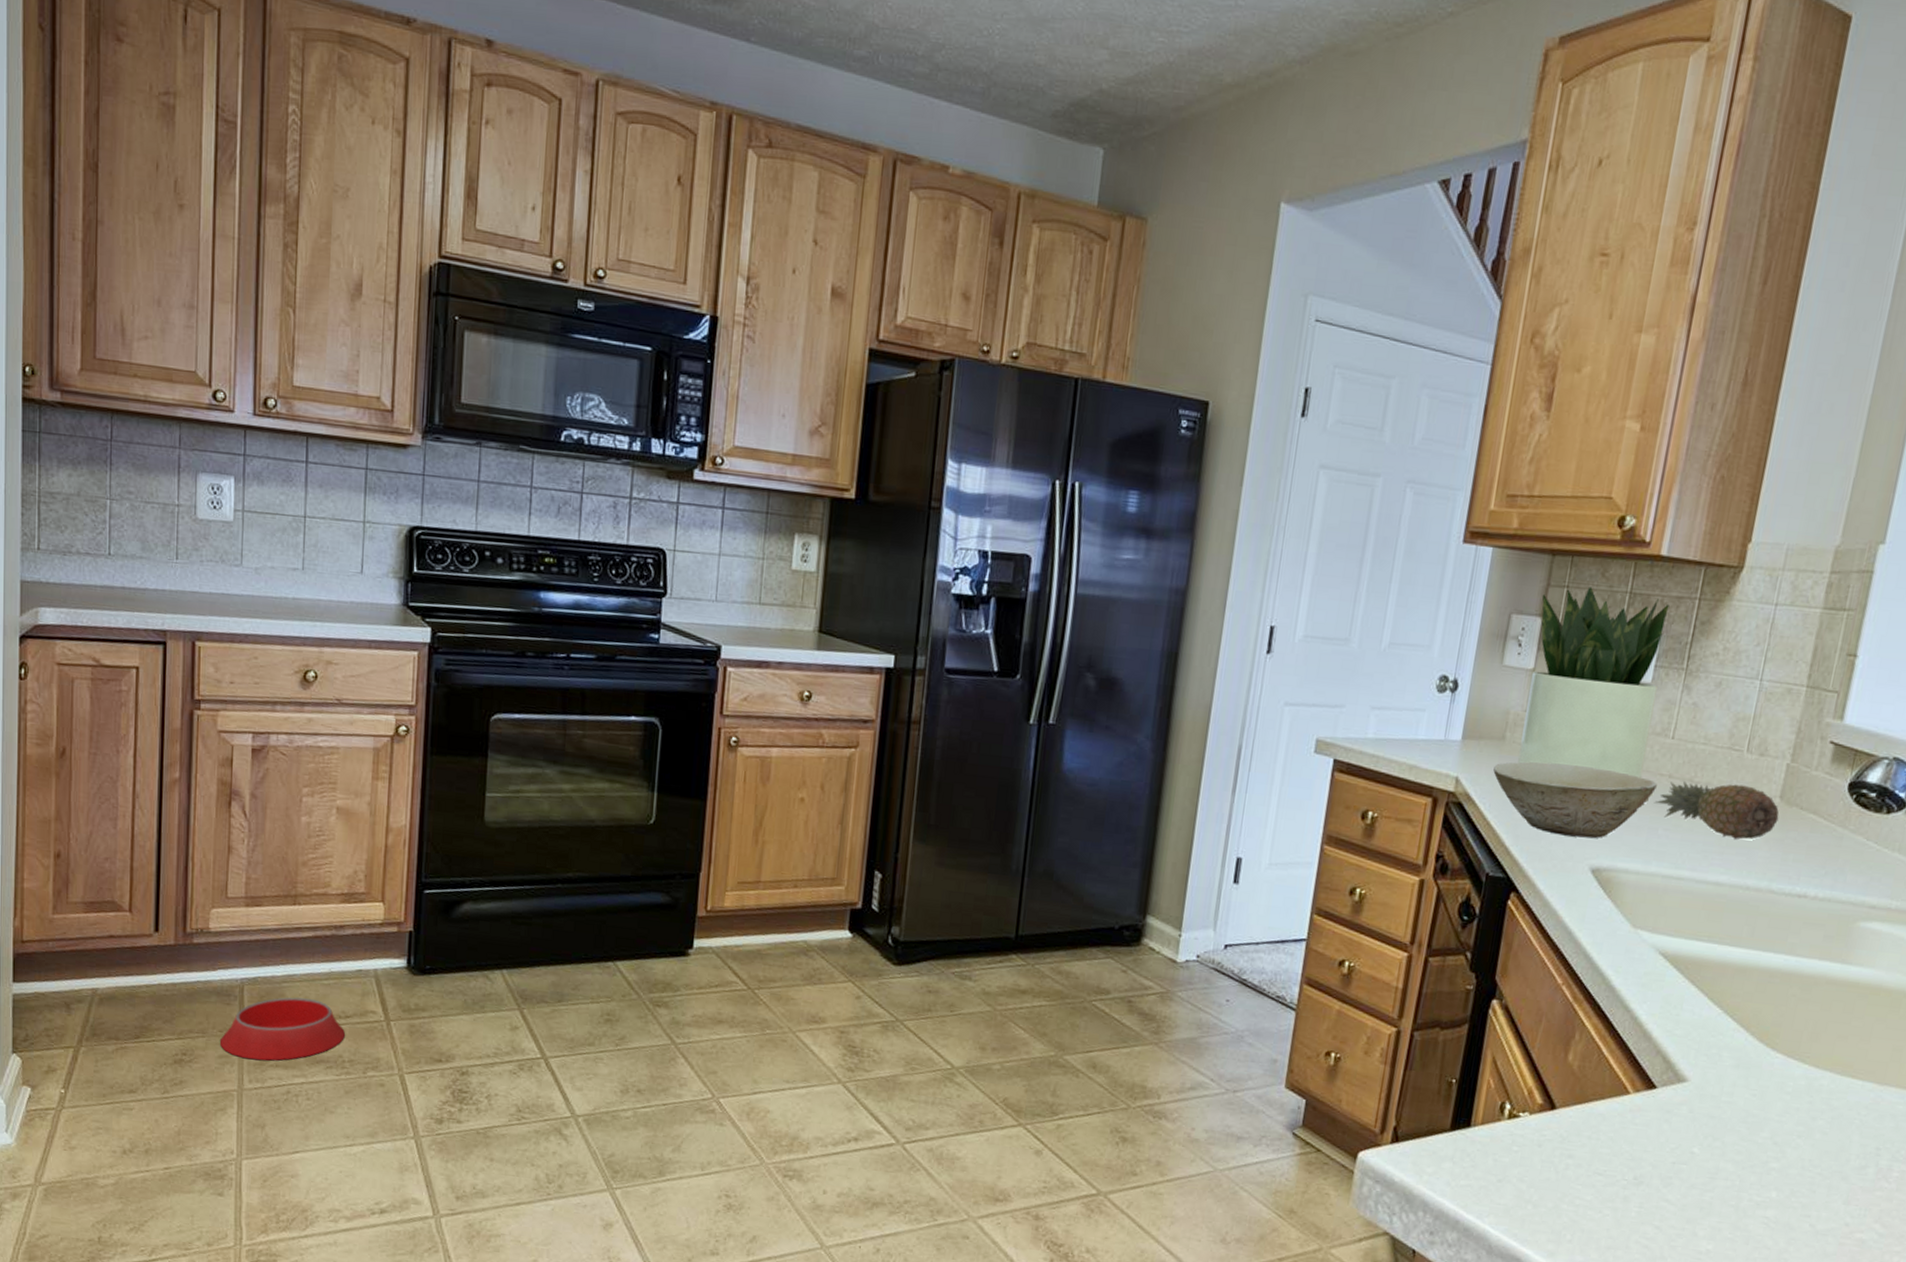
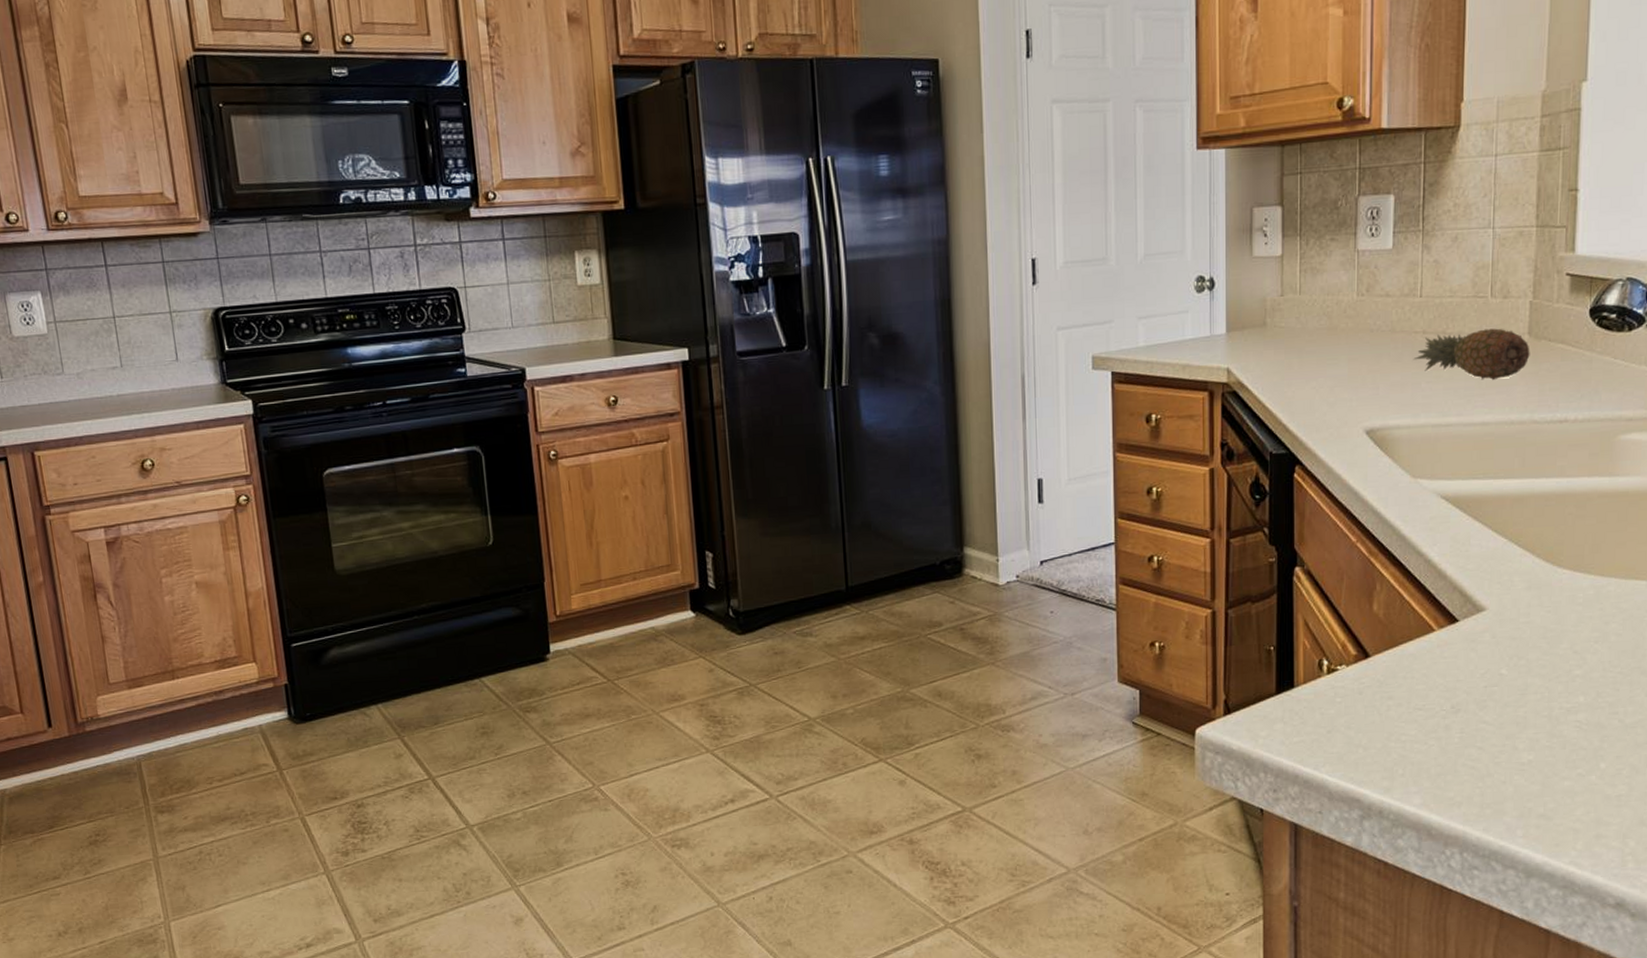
pet bowl: present [220,997,346,1061] -> none [128,763,244,829]
bowl: present [1493,761,1657,838] -> none [1260,336,1413,405]
planter: present [1516,587,1669,803] -> none [1278,169,1412,361]

